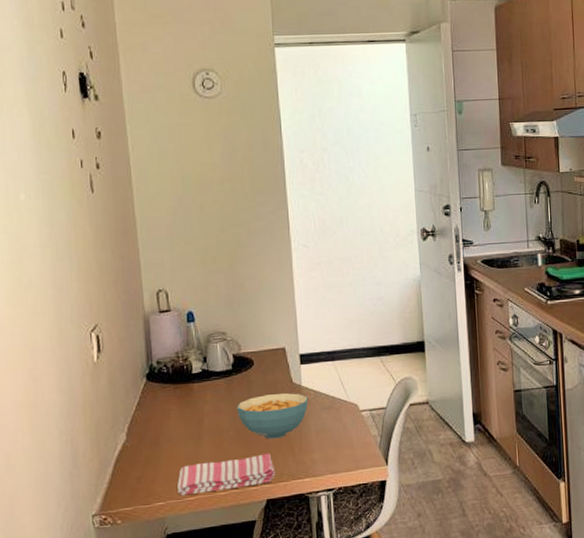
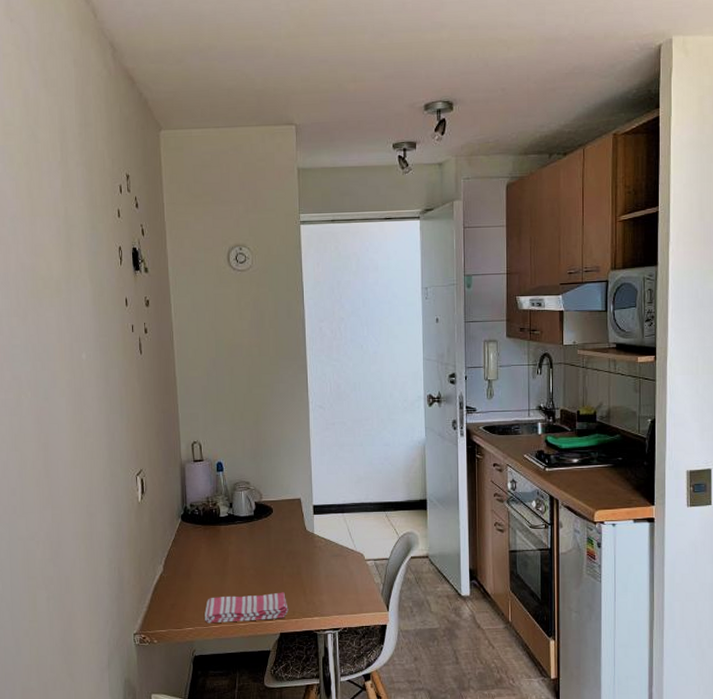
cereal bowl: present [237,393,308,439] -> none [257,540,319,580]

